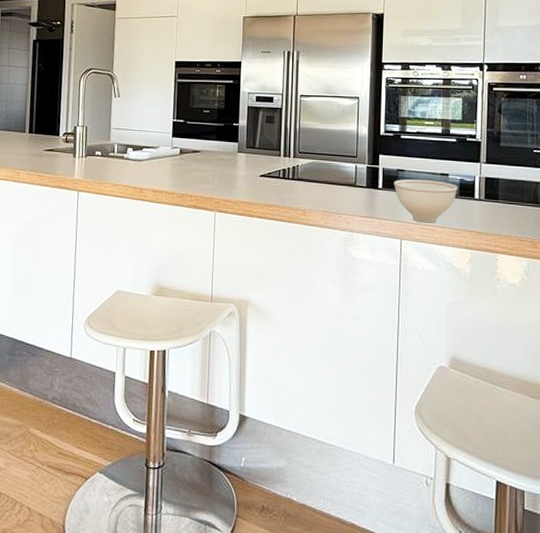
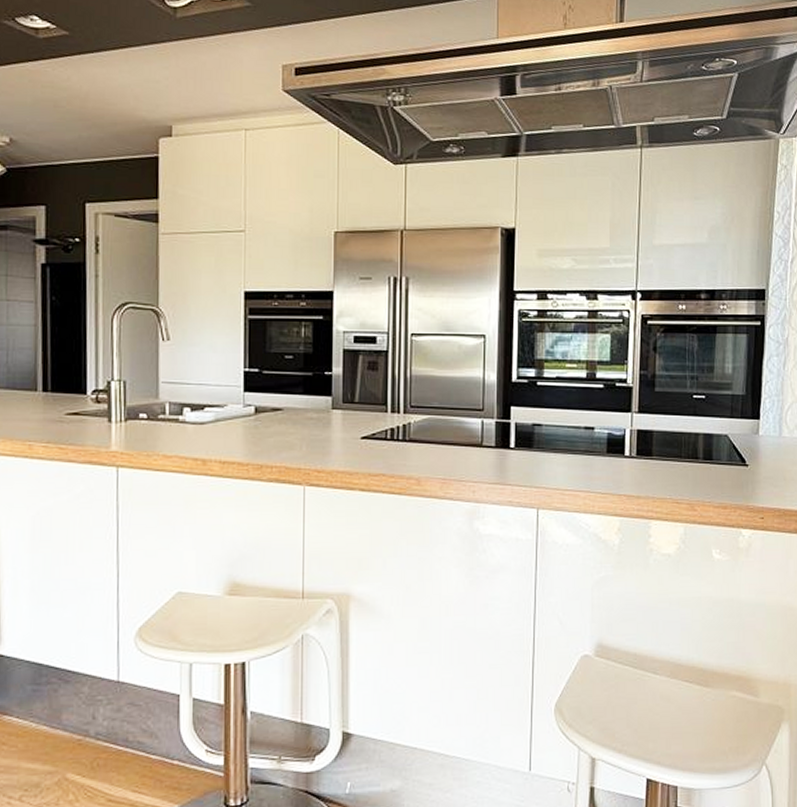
bowl: present [393,179,459,223] -> none [528,436,606,488]

